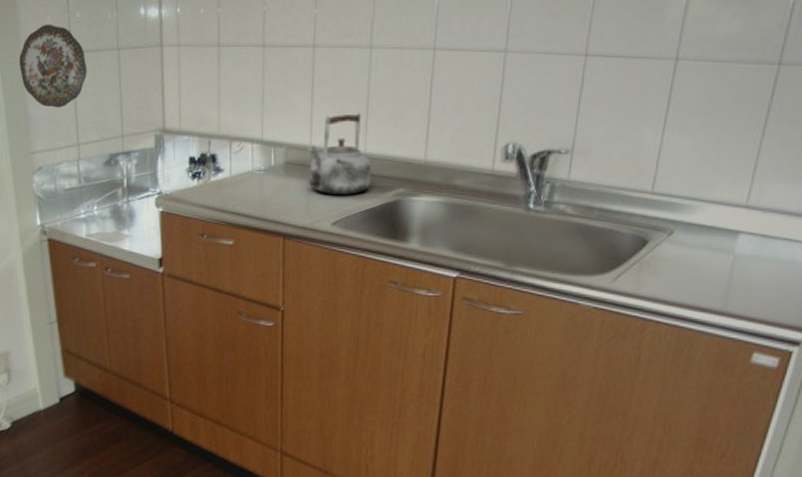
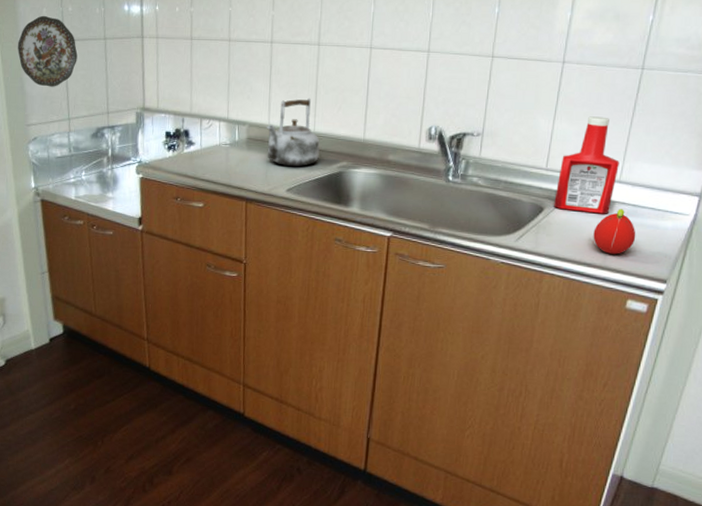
ketchup bottle: none [661,126,747,247] -> present [554,116,619,214]
fruit: none [710,240,766,297] -> present [593,209,636,254]

